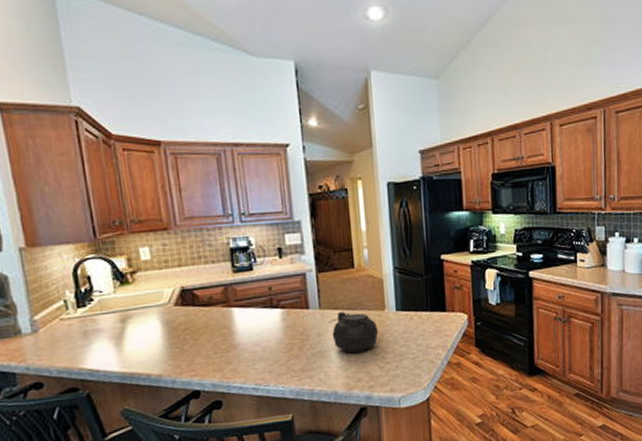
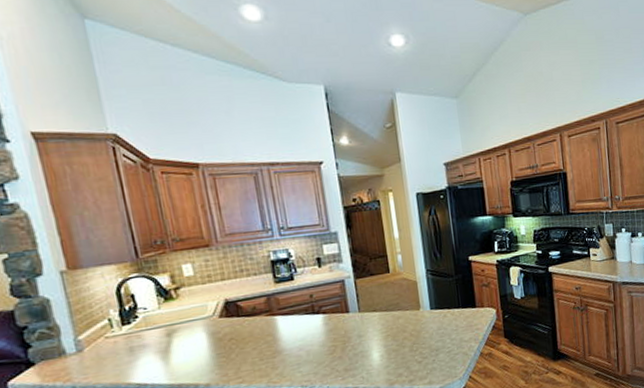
teapot: present [328,311,379,353] -> none [367,313,416,351]

